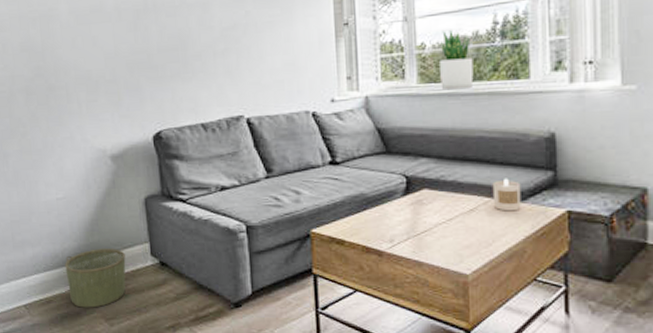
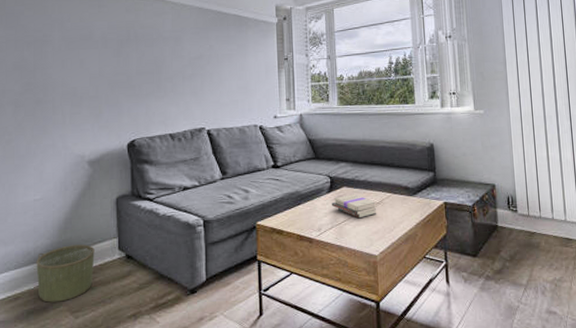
books: none [407,198,470,229] -> present [331,194,377,219]
planter: present [439,29,474,91] -> none [353,66,377,111]
candle: present [492,178,521,212] -> none [392,177,413,204]

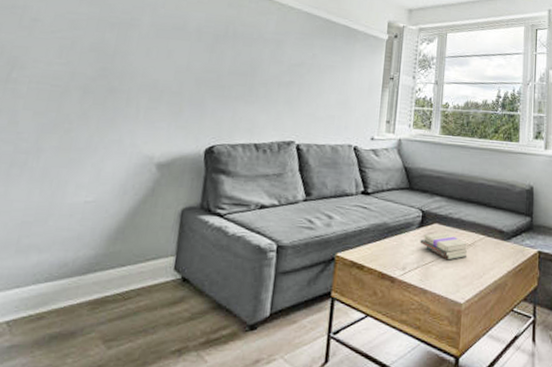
basket: present [36,244,95,303] -> none [67,259,146,327]

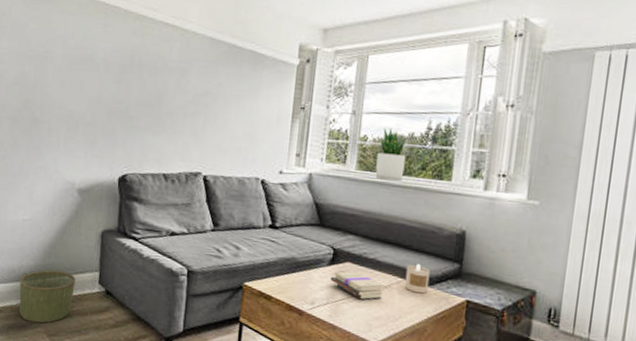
basket: none [67,259,146,327] -> present [19,270,76,324]
planter: none [456,96,481,144] -> present [375,127,406,182]
candle: none [486,219,507,249] -> present [404,263,430,294]

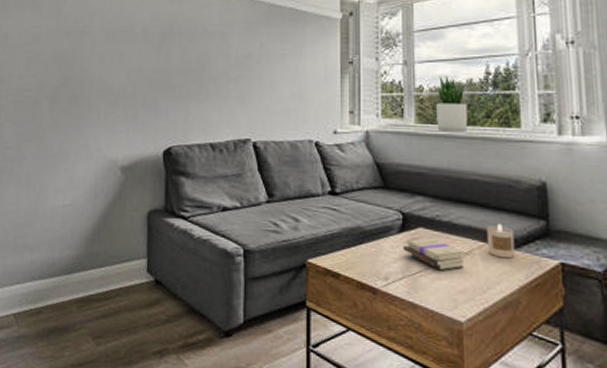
basket: present [19,270,76,324] -> none [60,260,122,324]

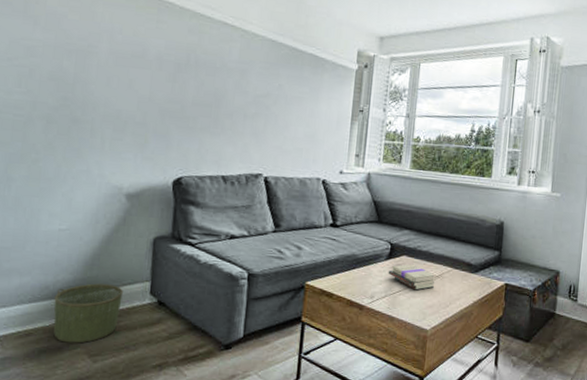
basket: none [60,260,122,324] -> present [53,283,123,344]
planter: present [436,75,468,133] -> none [427,130,454,179]
candle: present [486,223,515,259] -> none [454,253,475,281]

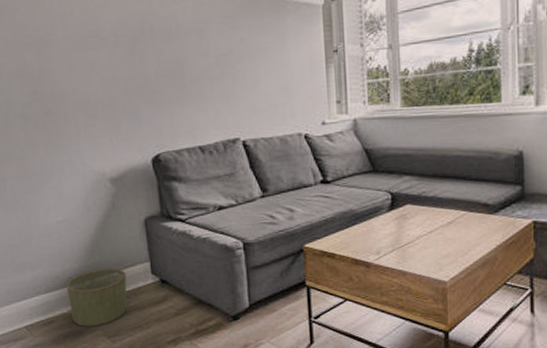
books: present [388,264,436,291] -> none [392,212,448,241]

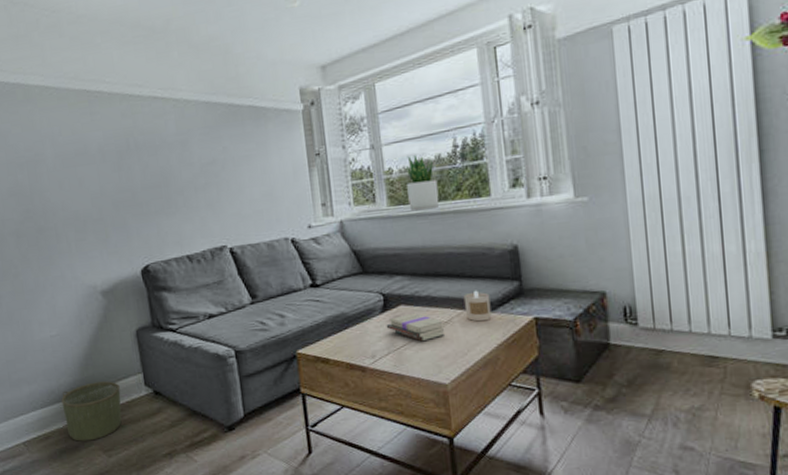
books: none [392,212,448,241] -> present [386,312,445,342]
planter: none [421,56,452,113] -> present [405,154,439,212]
candle: none [468,192,493,223] -> present [463,290,492,322]

